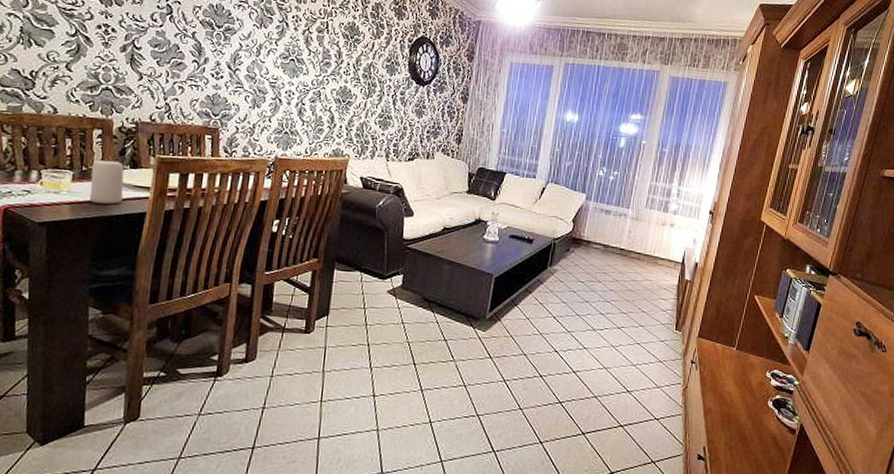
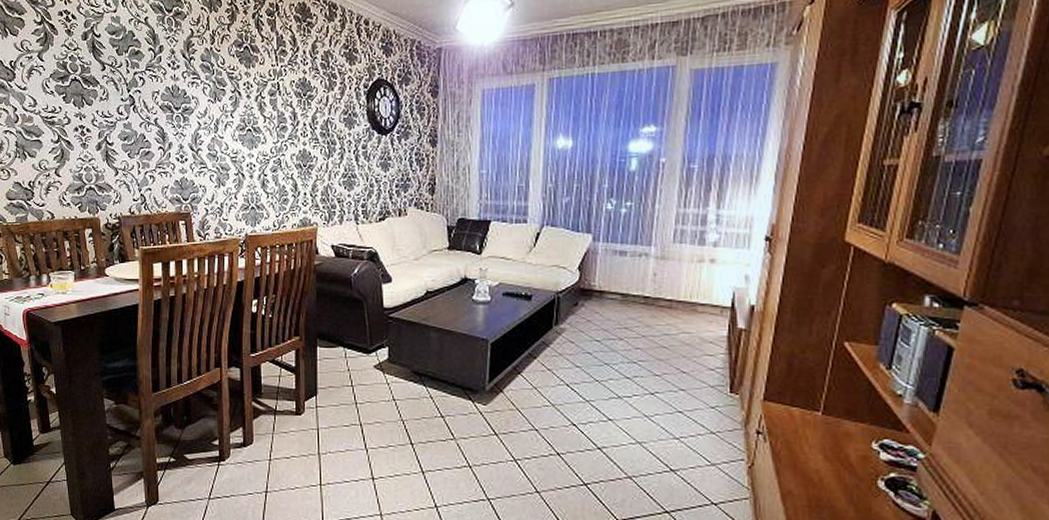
candle: present [89,160,124,205] -> none [88,257,118,299]

